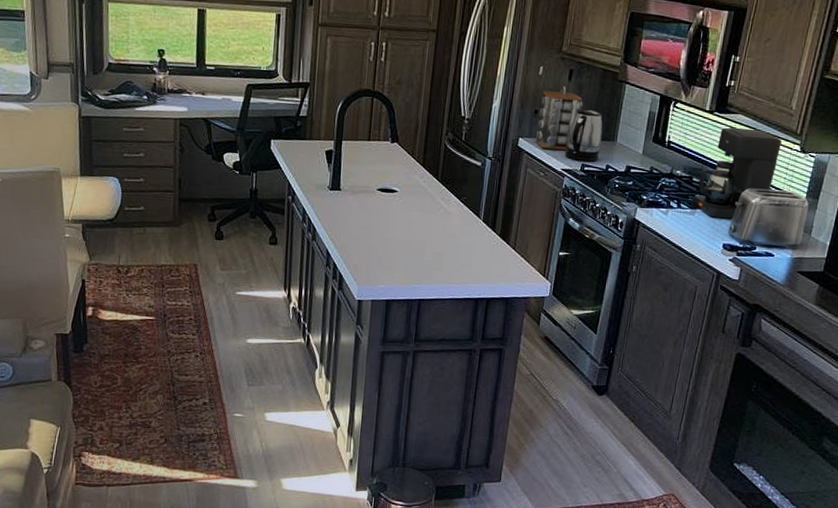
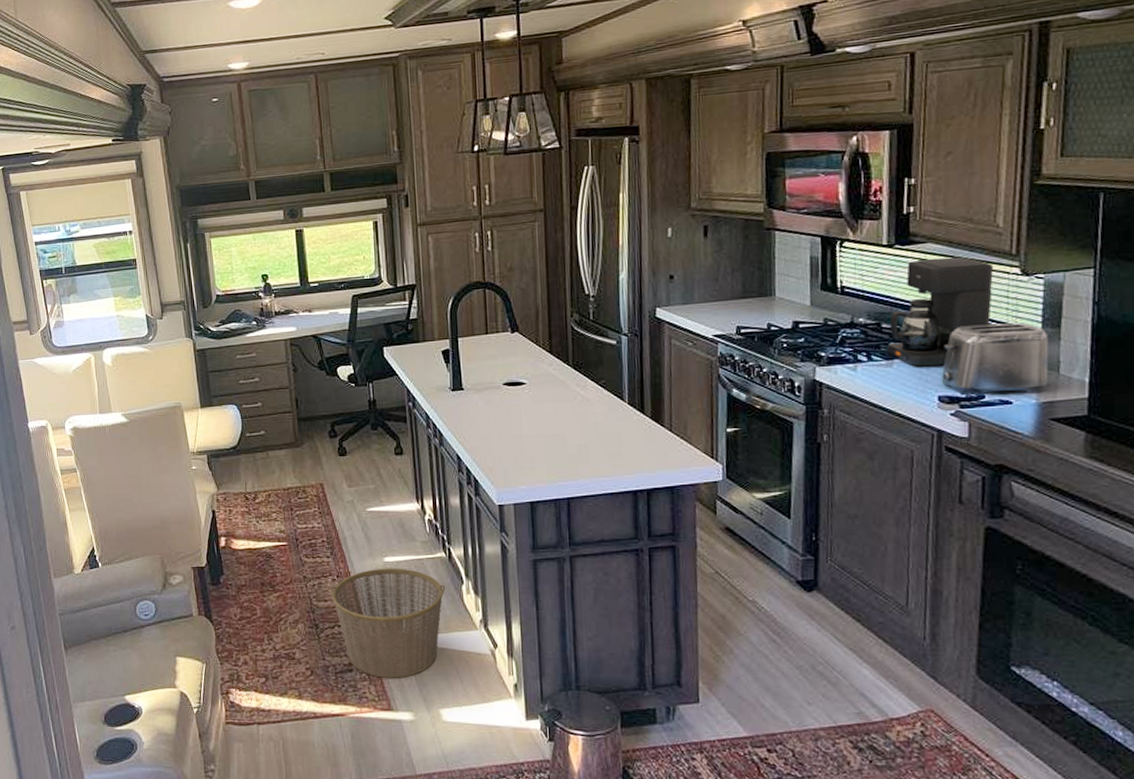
basket: none [192,348,301,450] -> present [330,568,446,678]
spice rack: present [534,85,583,151] -> none [673,243,727,316]
kettle: present [564,109,603,162] -> none [713,265,757,324]

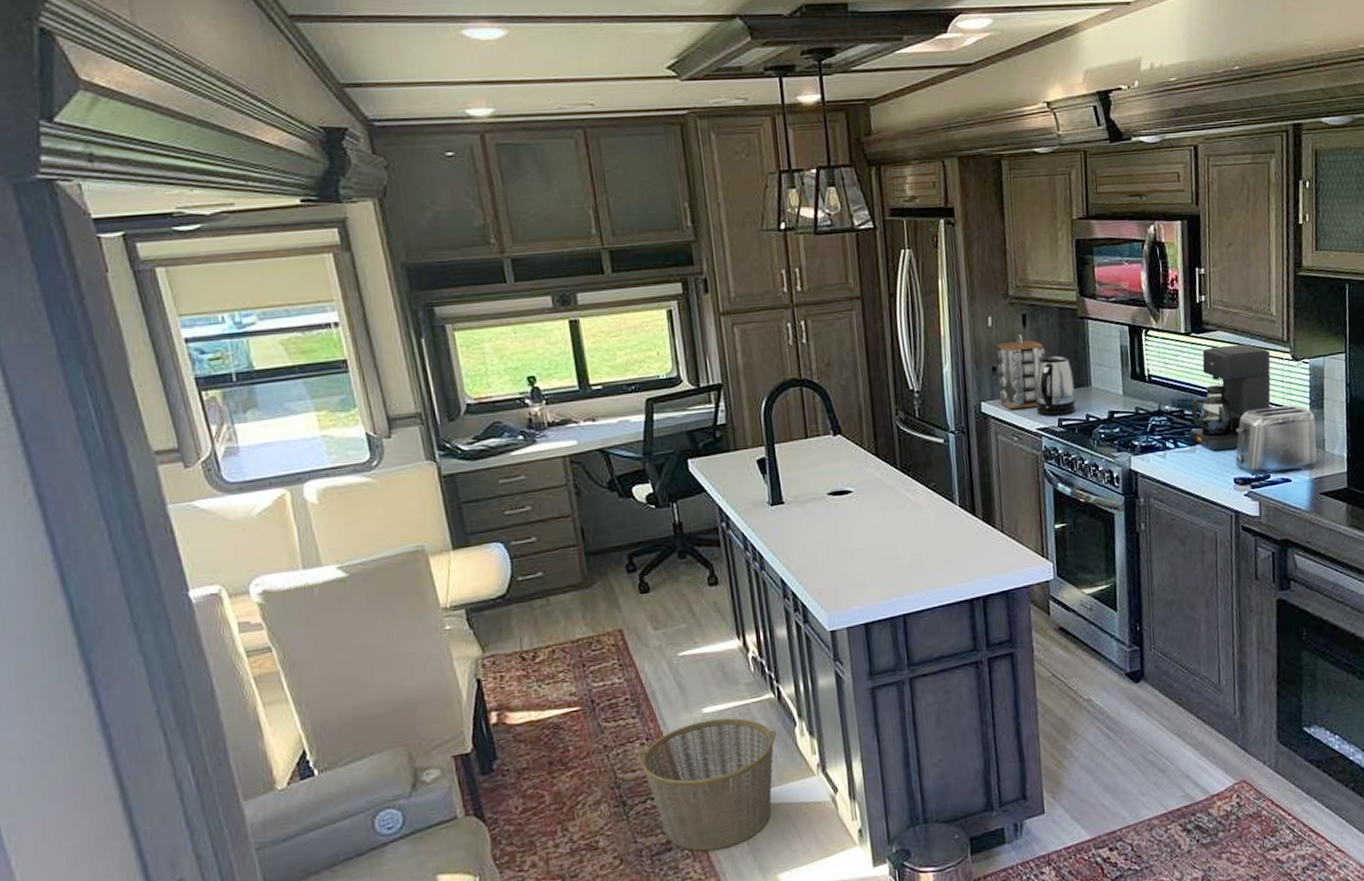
spice rack: none [673,243,727,316] -> present [996,333,1046,410]
kettle: none [713,265,757,324] -> present [1036,355,1076,416]

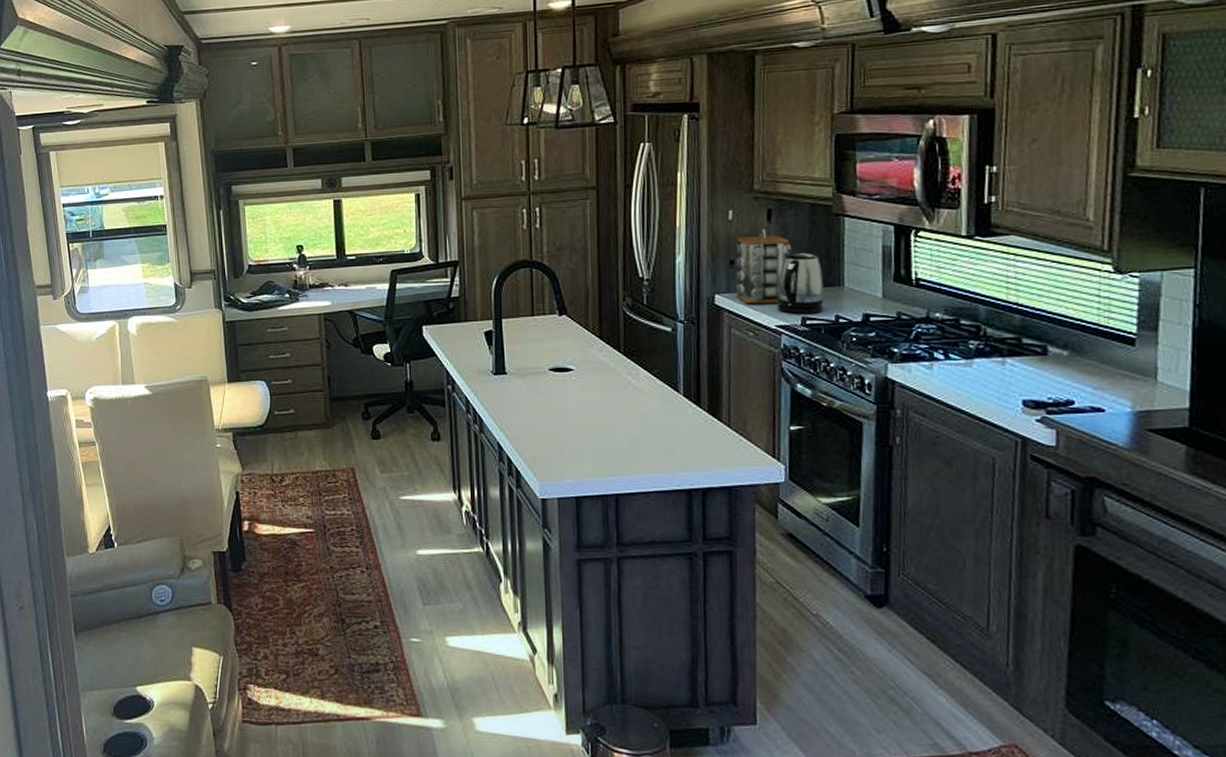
basket: present [638,718,777,852] -> none [358,561,483,682]
coffee maker: present [1190,344,1271,451] -> none [966,251,1084,368]
toaster: present [1235,405,1319,475] -> none [1025,324,1147,400]

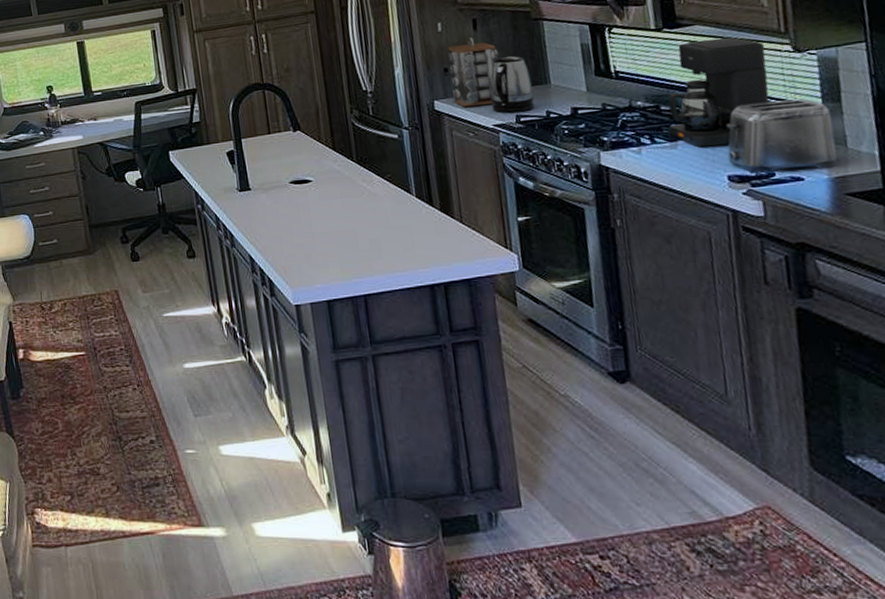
coffee maker: none [966,251,1084,368] -> present [668,37,770,147]
toaster: none [1025,324,1147,400] -> present [726,99,840,173]

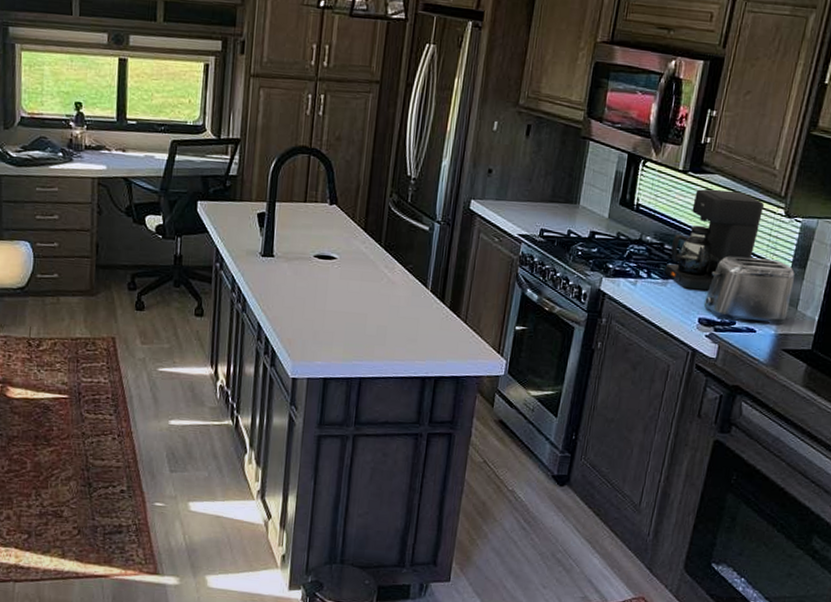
spice rack: present [447,36,499,107] -> none [488,141,542,214]
kettle: present [490,55,535,113] -> none [521,168,564,227]

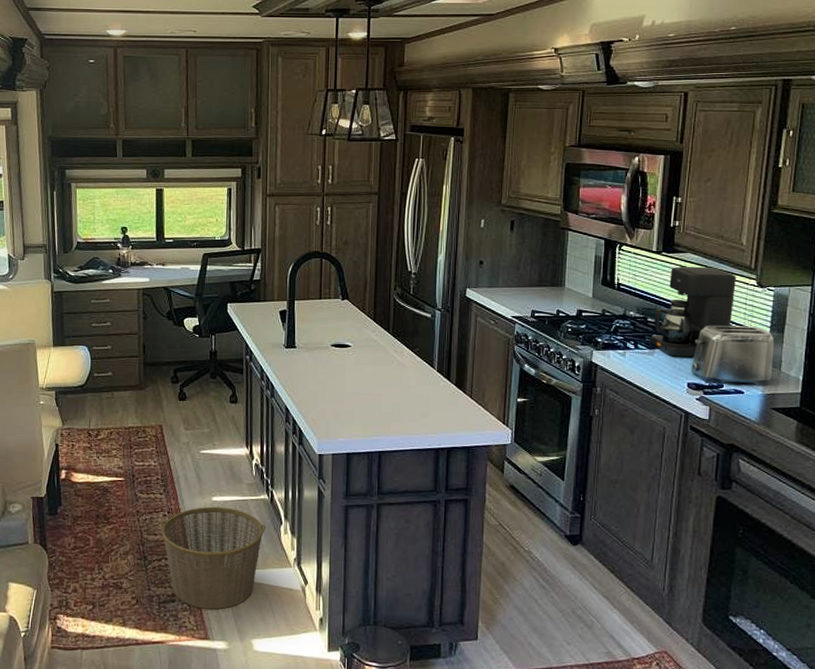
basket: none [108,430,229,543] -> present [160,506,266,610]

